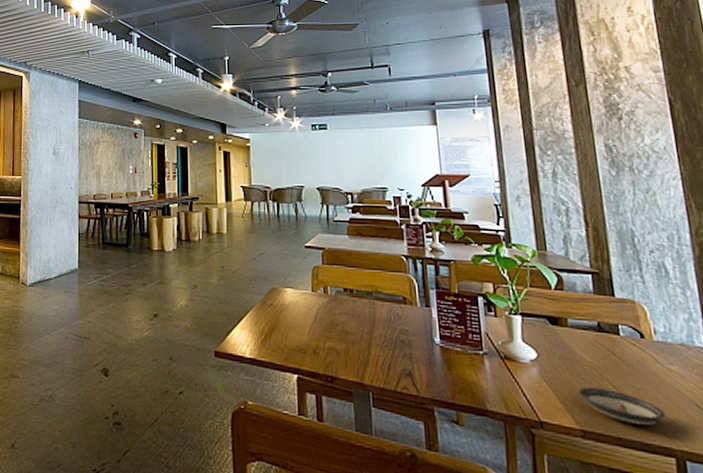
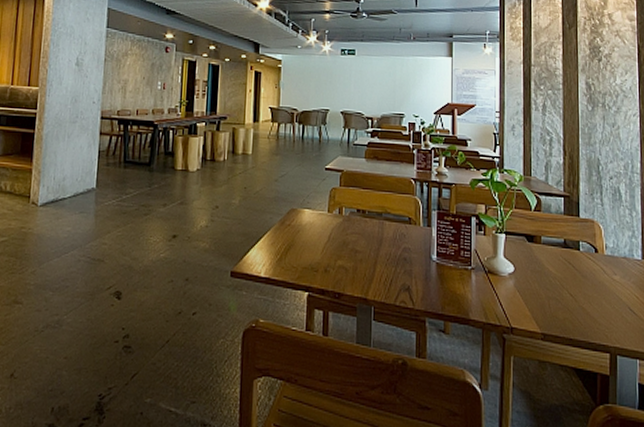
saucer: present [578,387,666,426] -> none [543,296,607,328]

